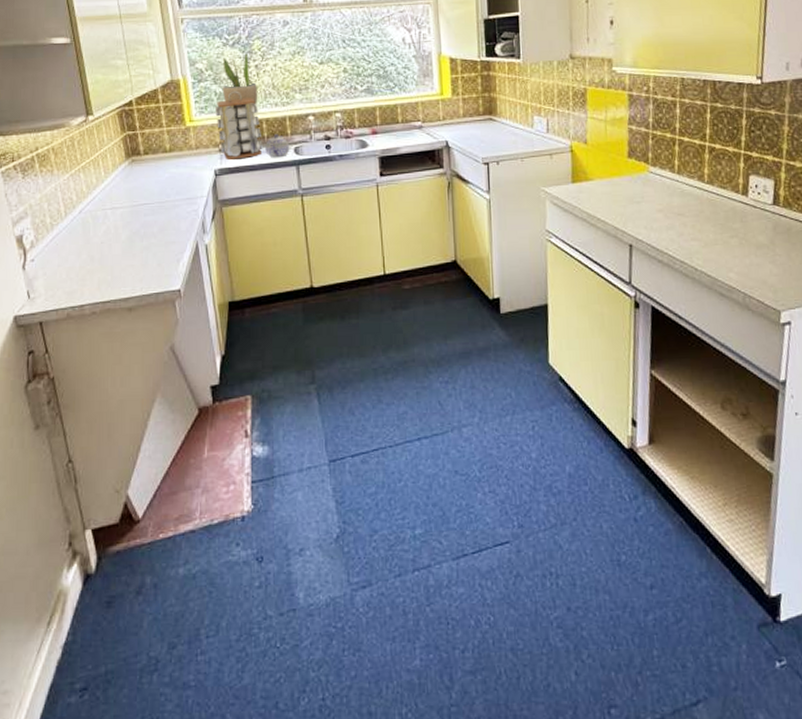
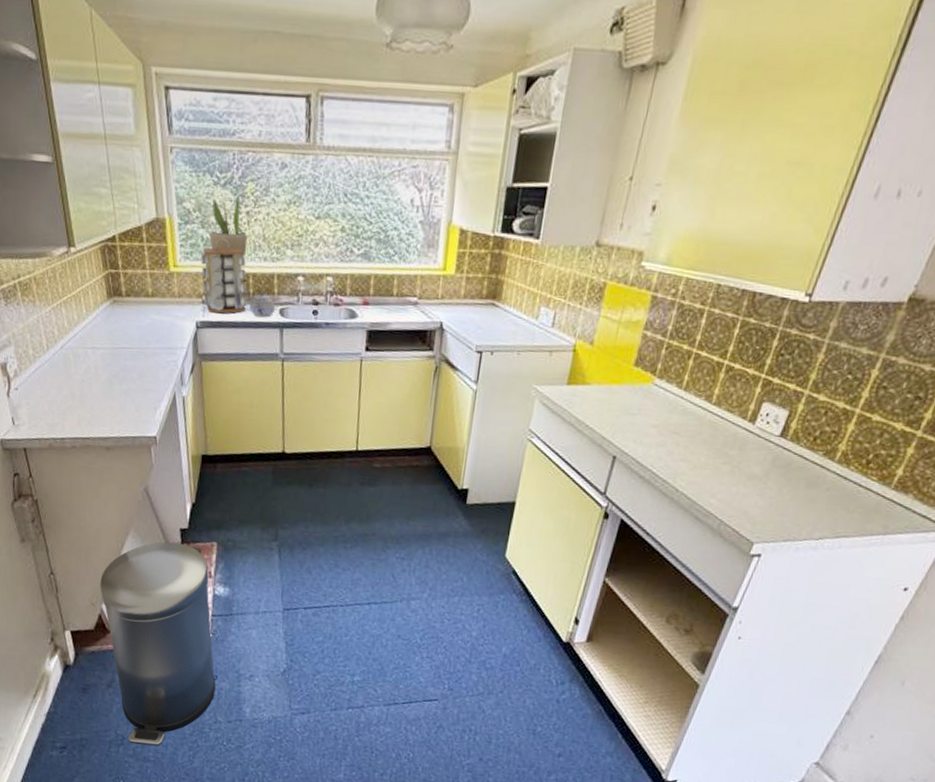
pedal bin: none [125,402,262,667] -> present [100,541,216,746]

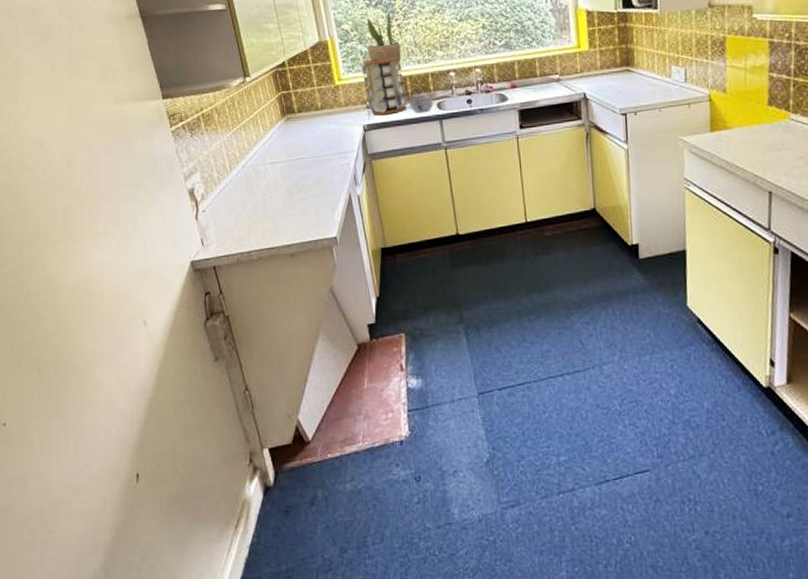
pedal bin: present [100,541,216,746] -> none [294,339,420,568]

